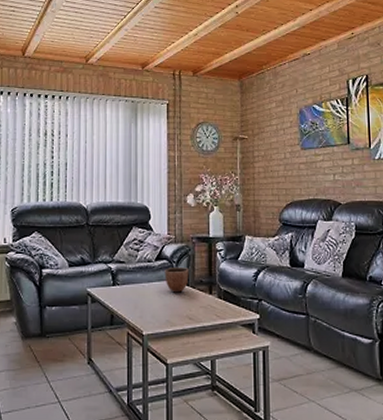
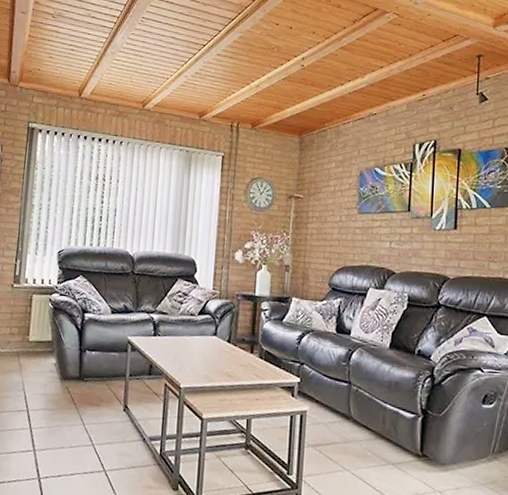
decorative bowl: present [164,268,189,293] -> none [206,323,232,349]

